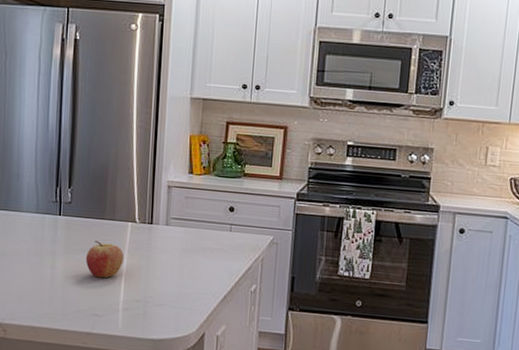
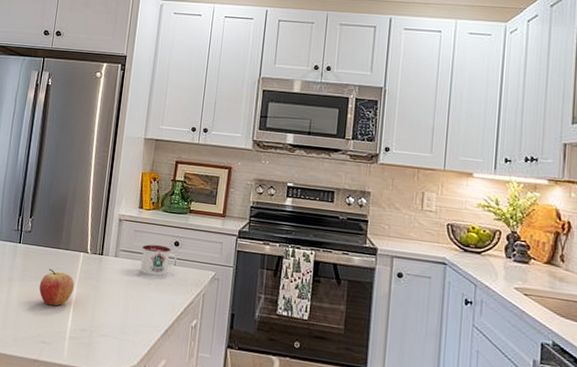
mug: none [194,211,232,243] -> present [140,244,177,276]

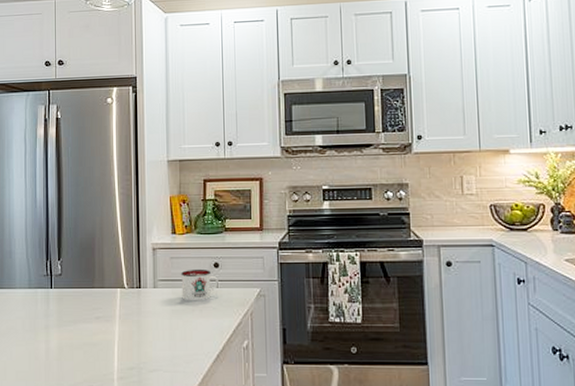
fruit: present [39,269,75,306] -> none [78,311,116,348]

